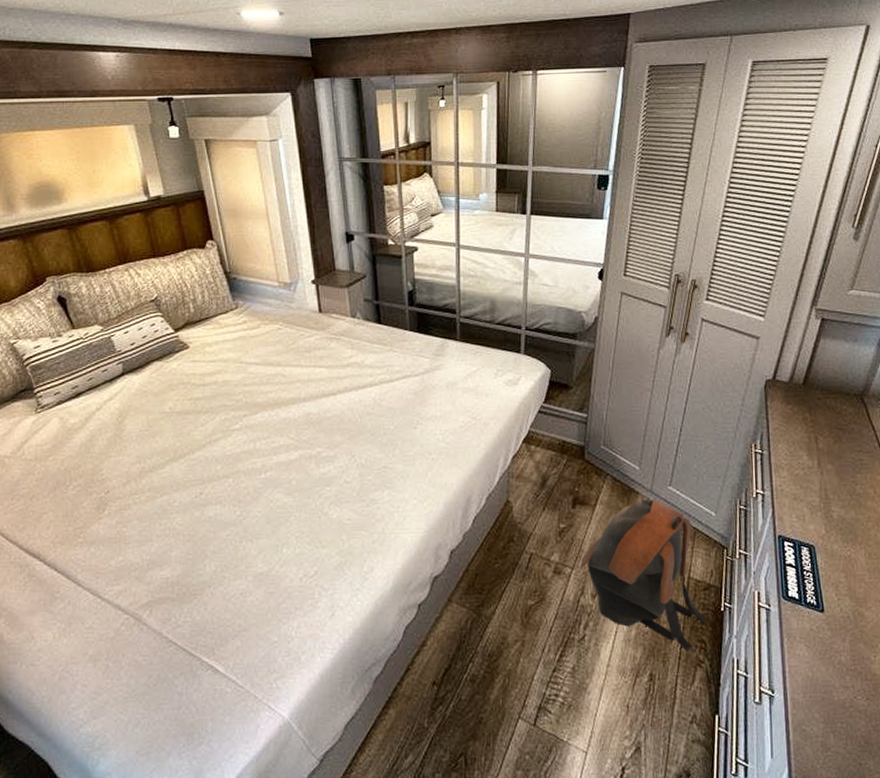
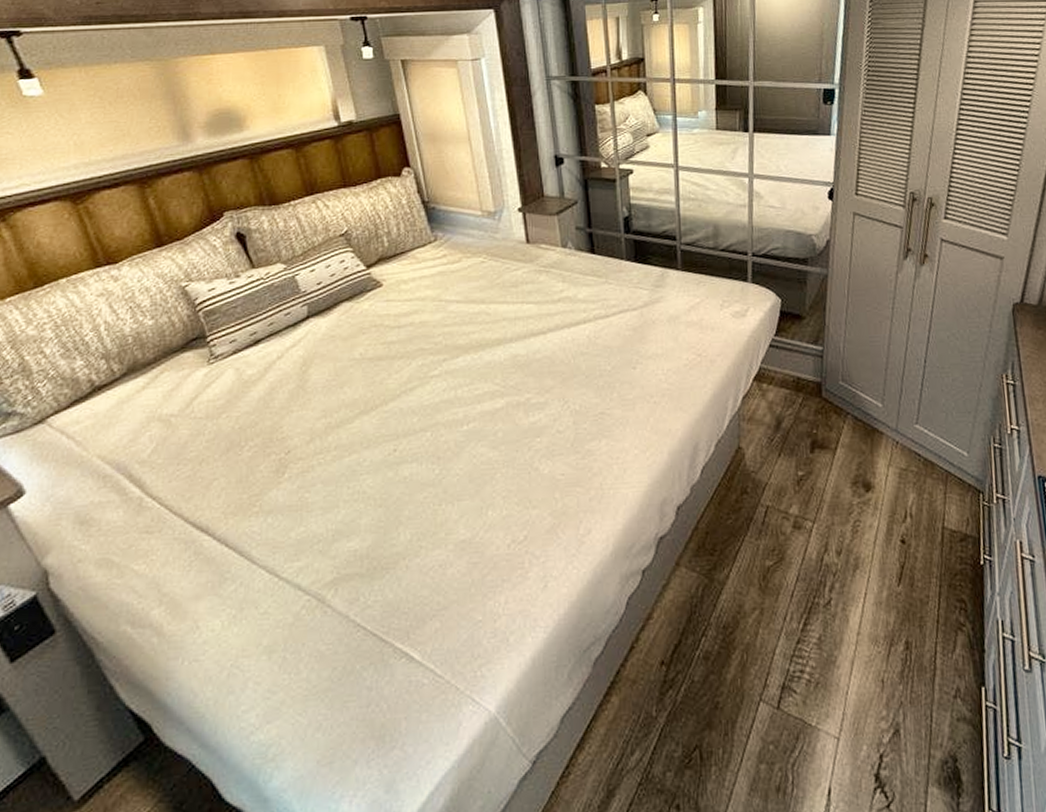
backpack: present [581,499,707,651] -> none [823,439,966,613]

